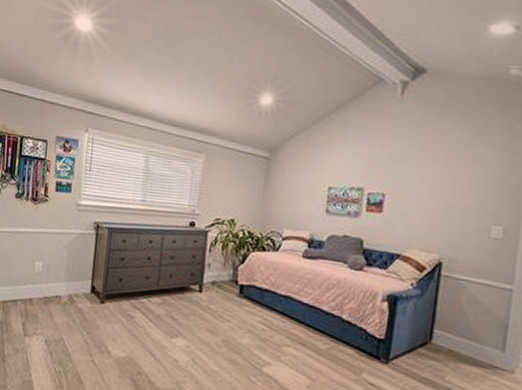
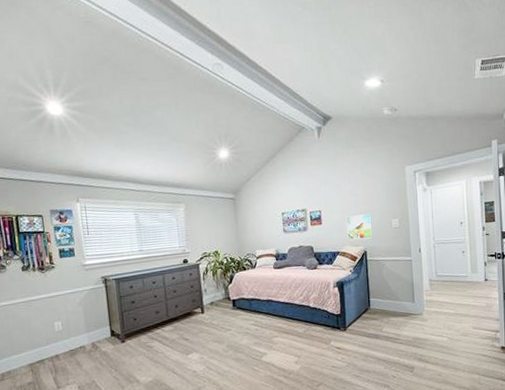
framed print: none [417,209,461,247] -> present [345,214,373,240]

